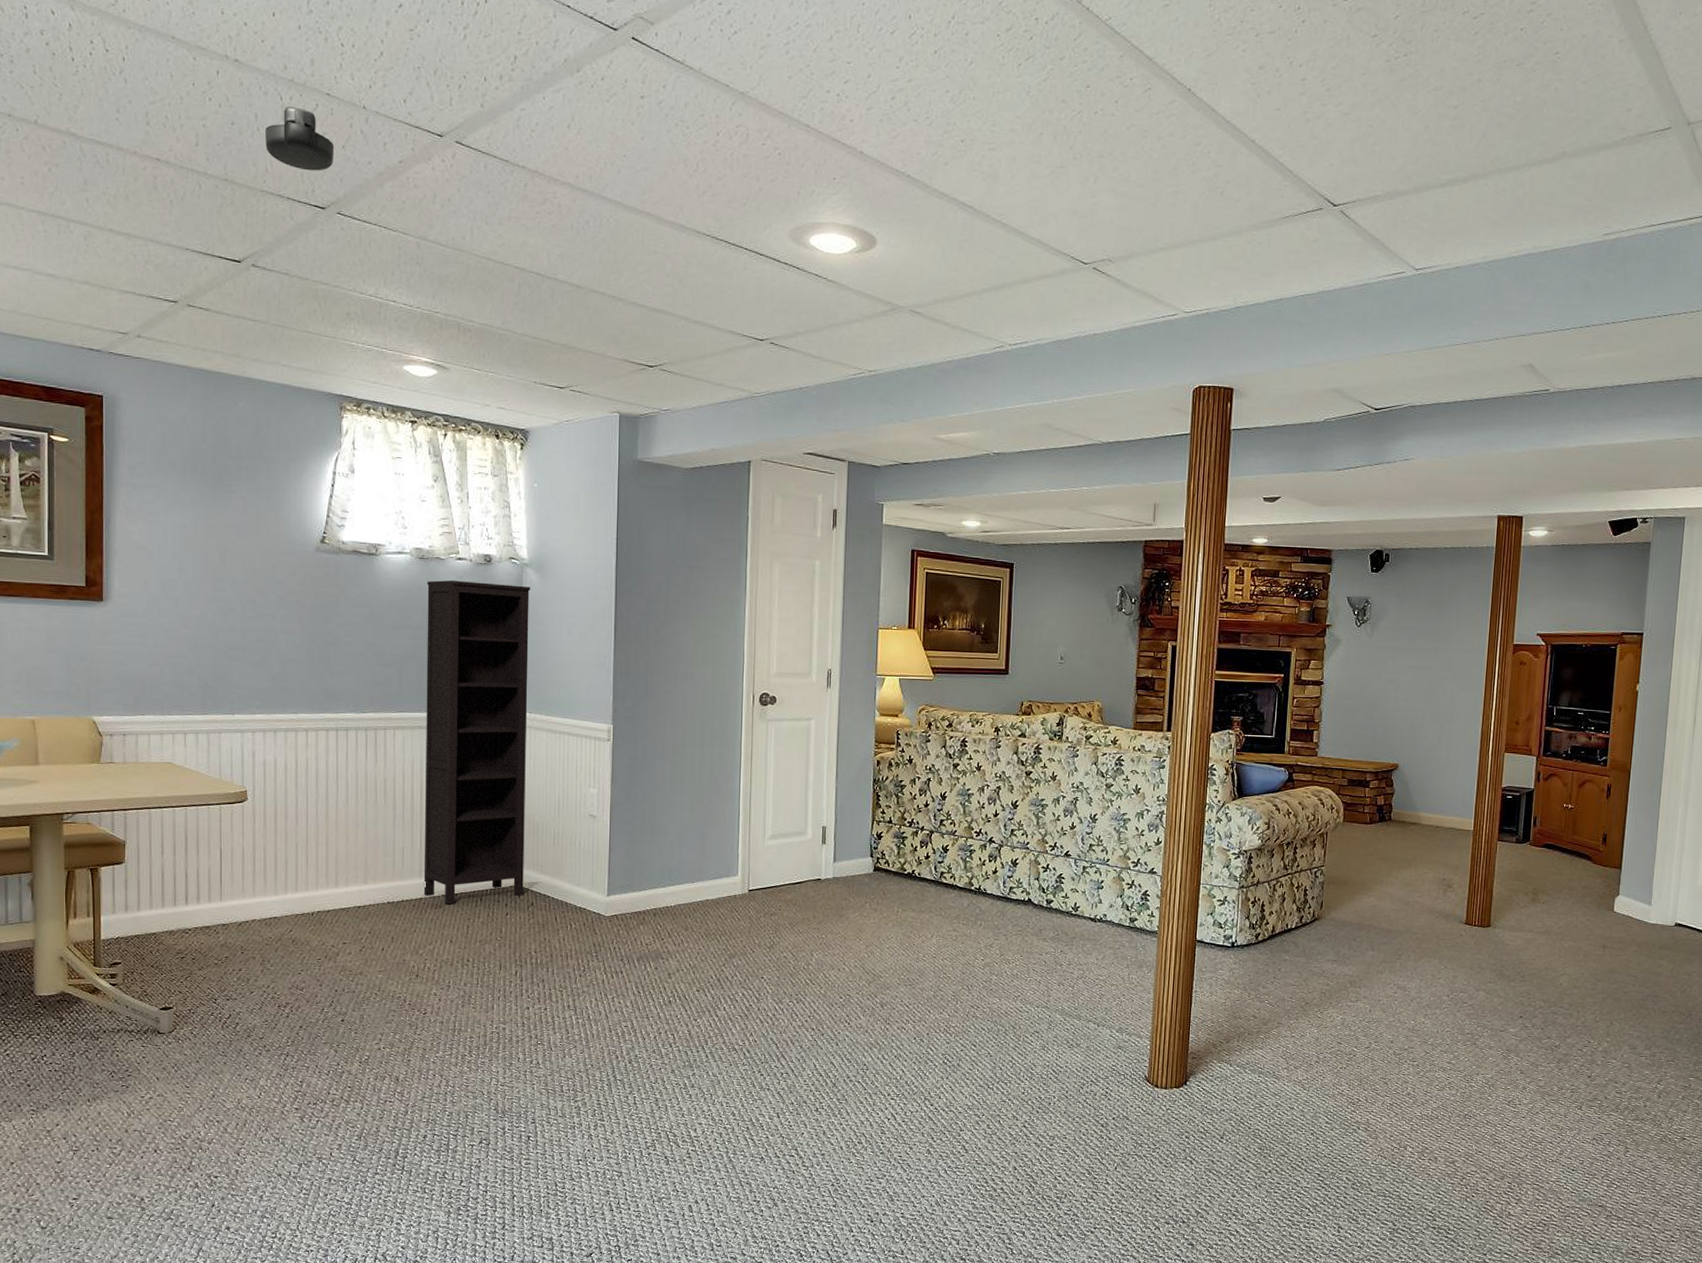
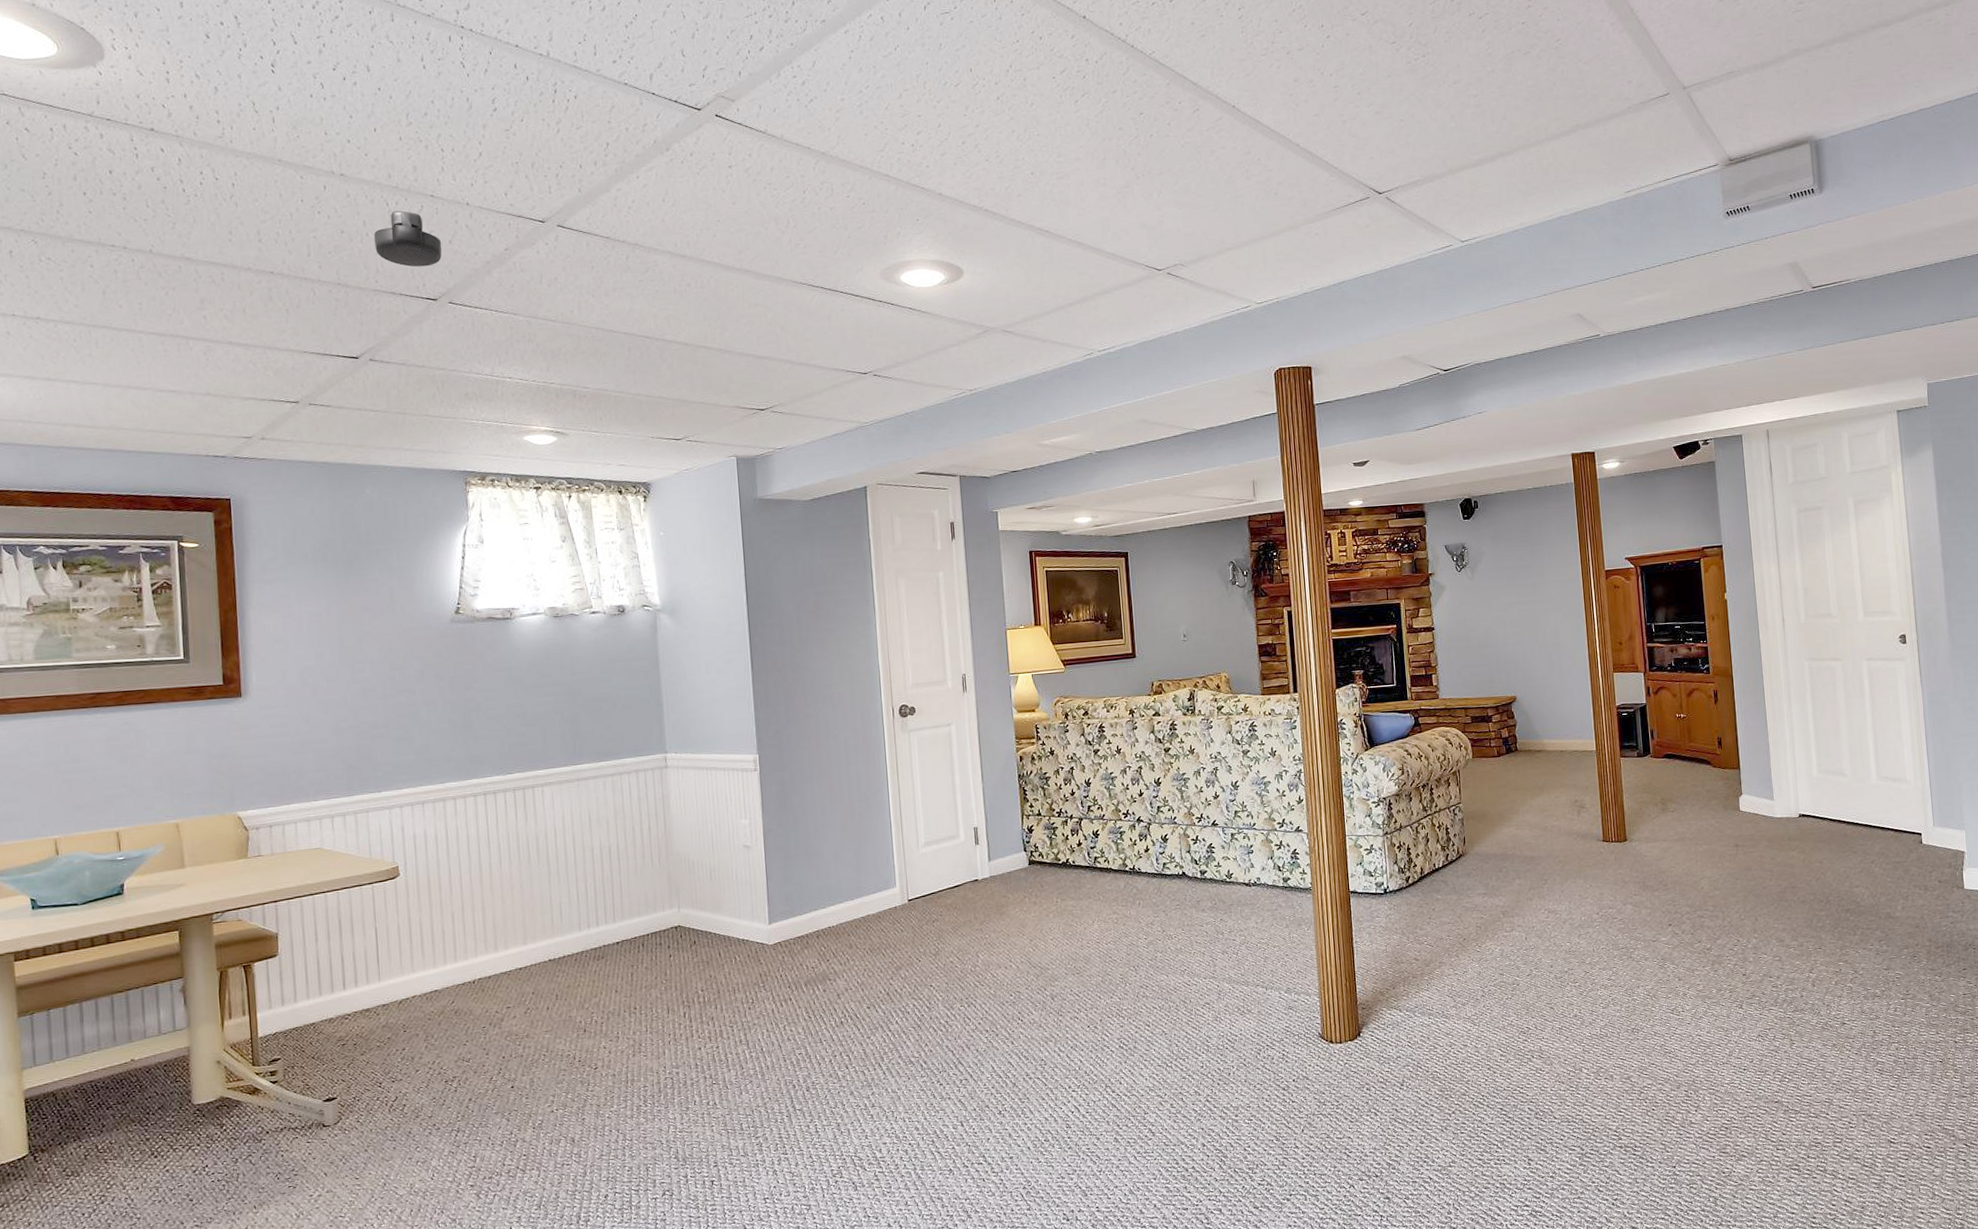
bookcase: present [423,580,531,905] -> none [563,631,685,954]

